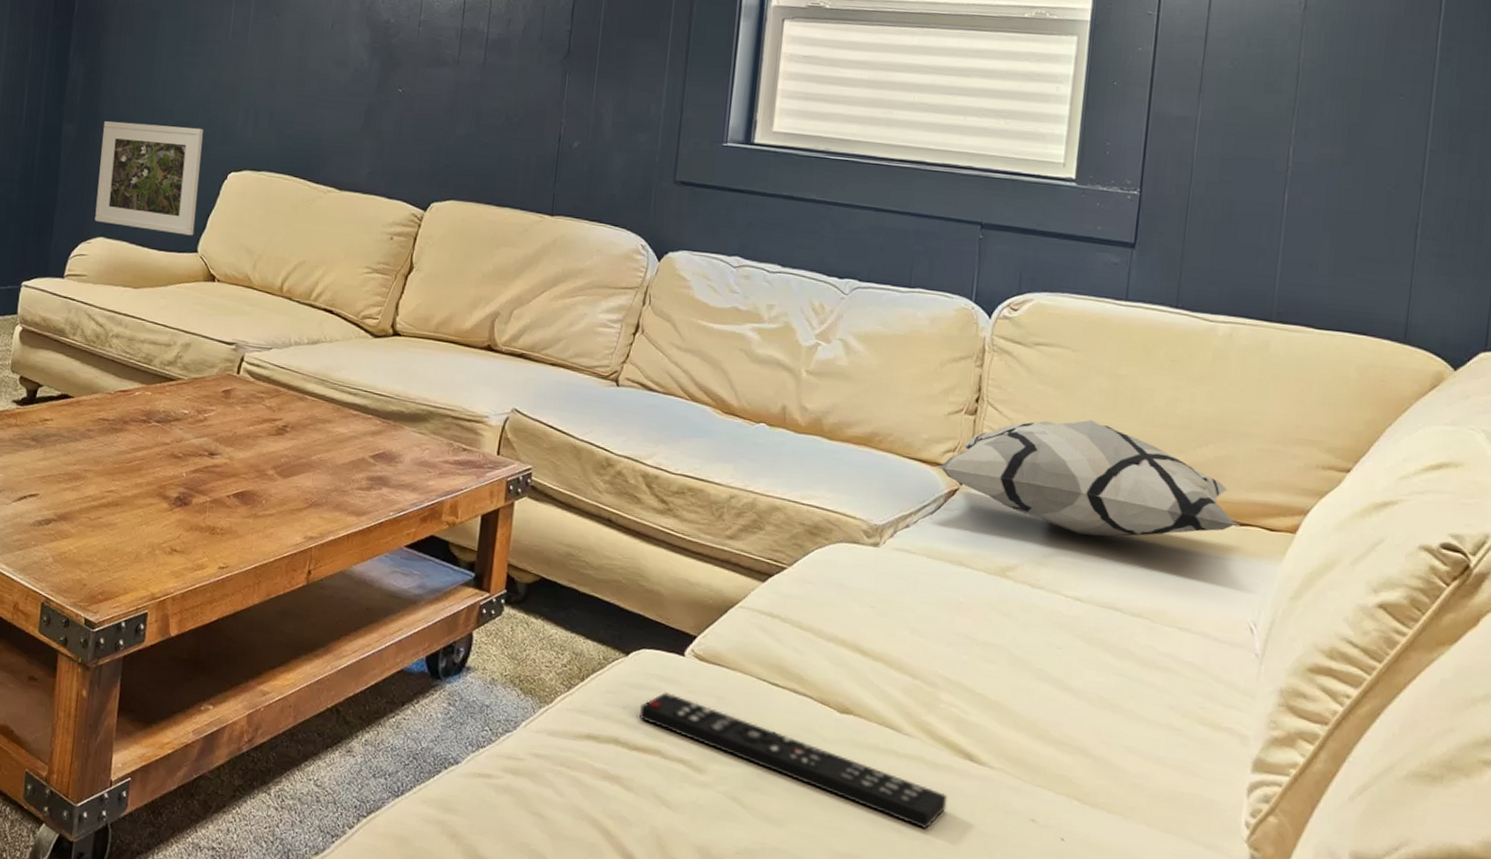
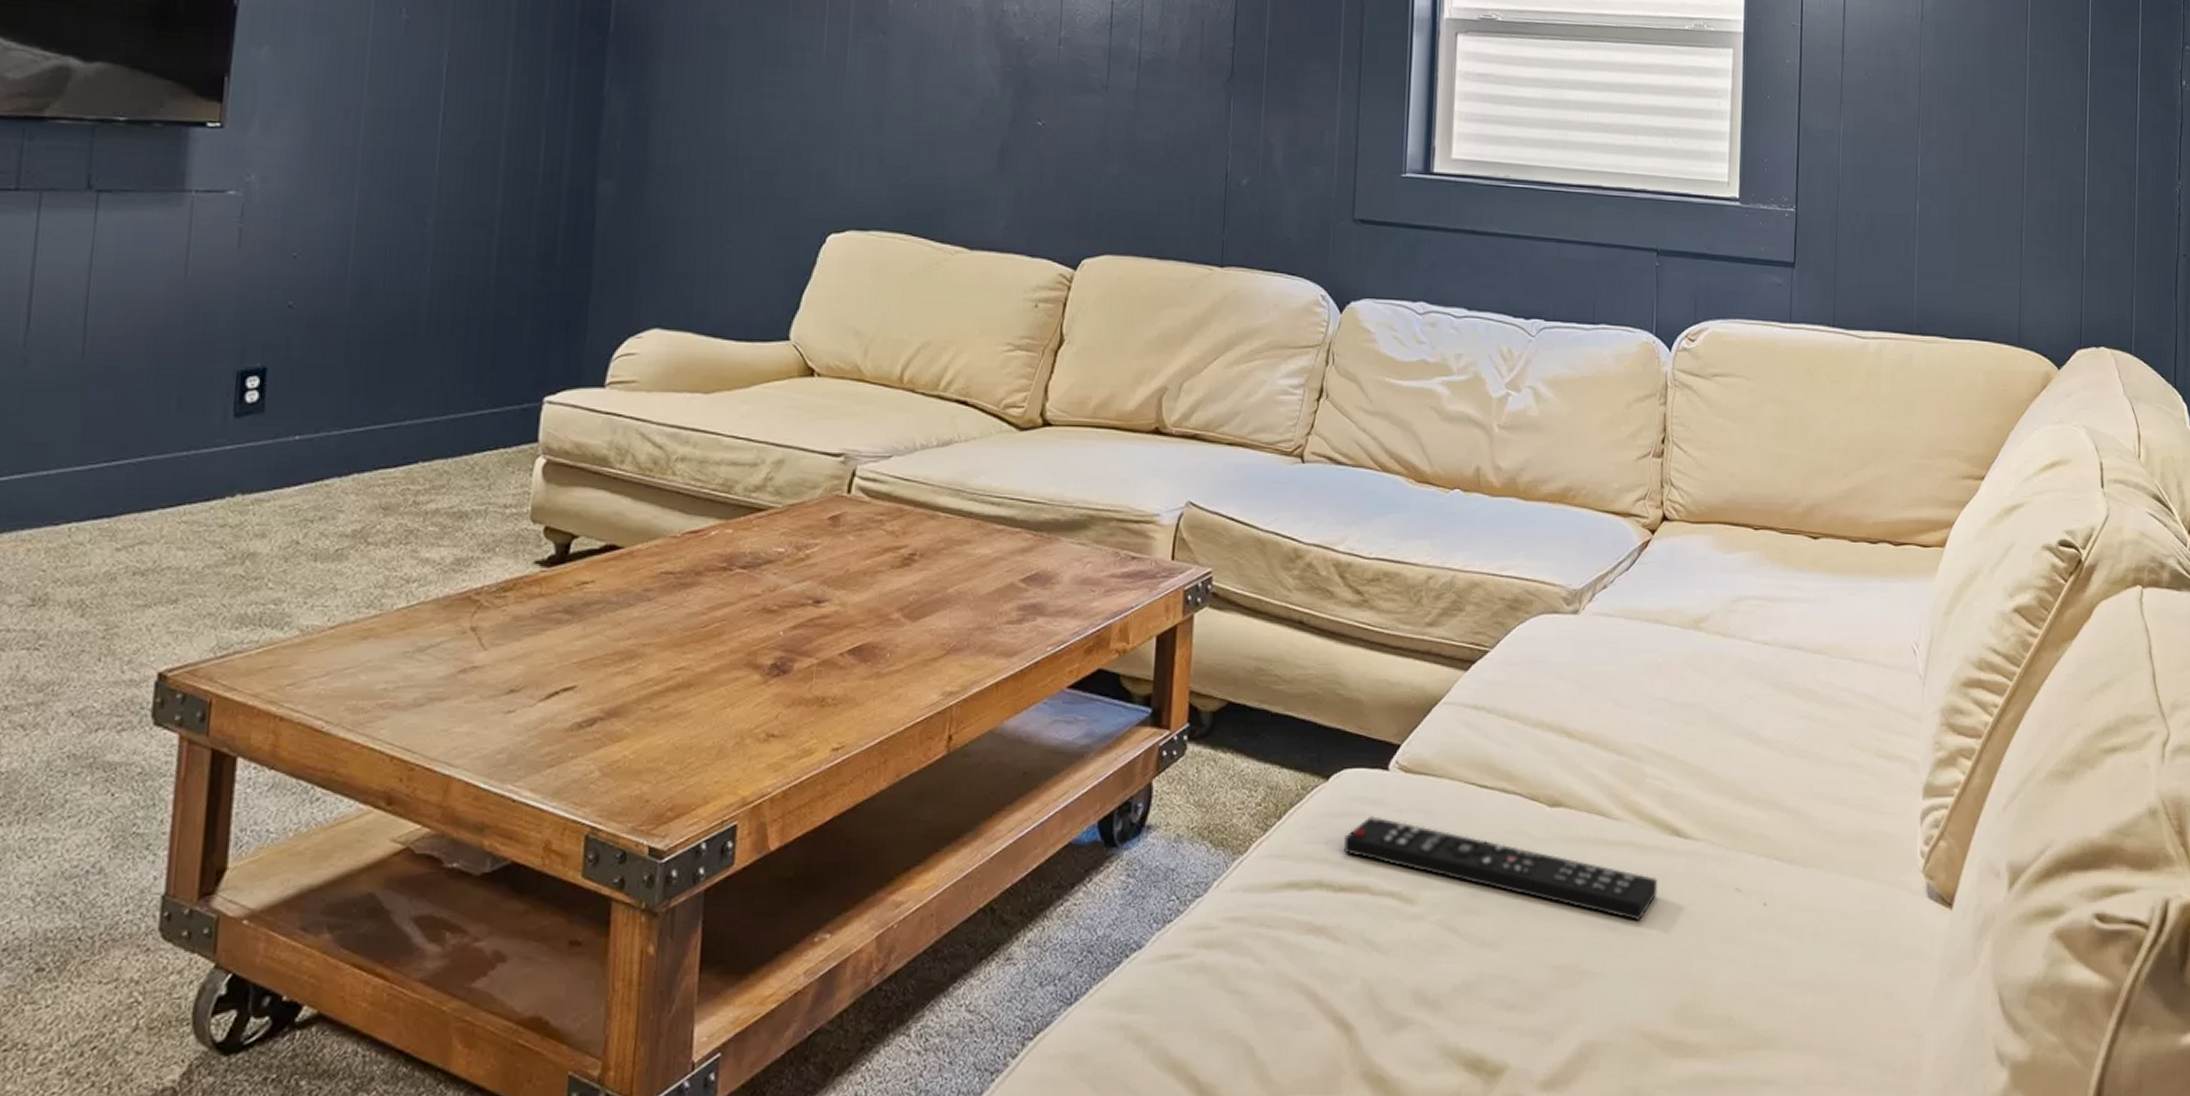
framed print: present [95,121,203,236] -> none [646,174,792,319]
decorative pillow: present [937,420,1240,537] -> none [1630,451,1898,575]

